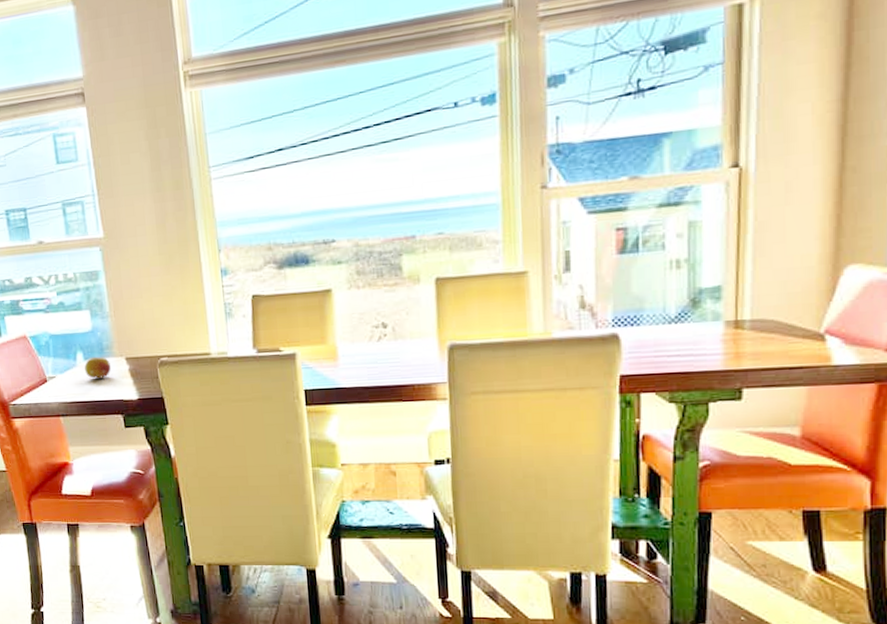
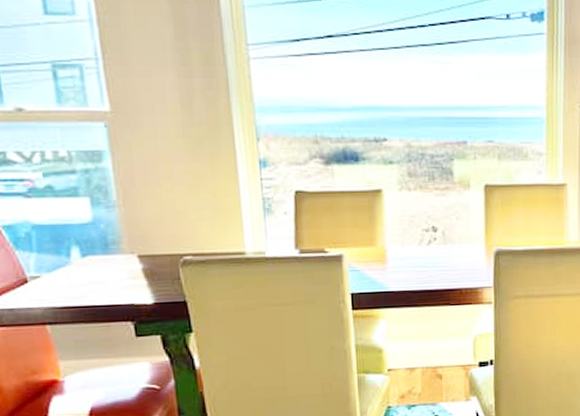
fruit: present [84,357,111,379] -> none [82,254,118,279]

